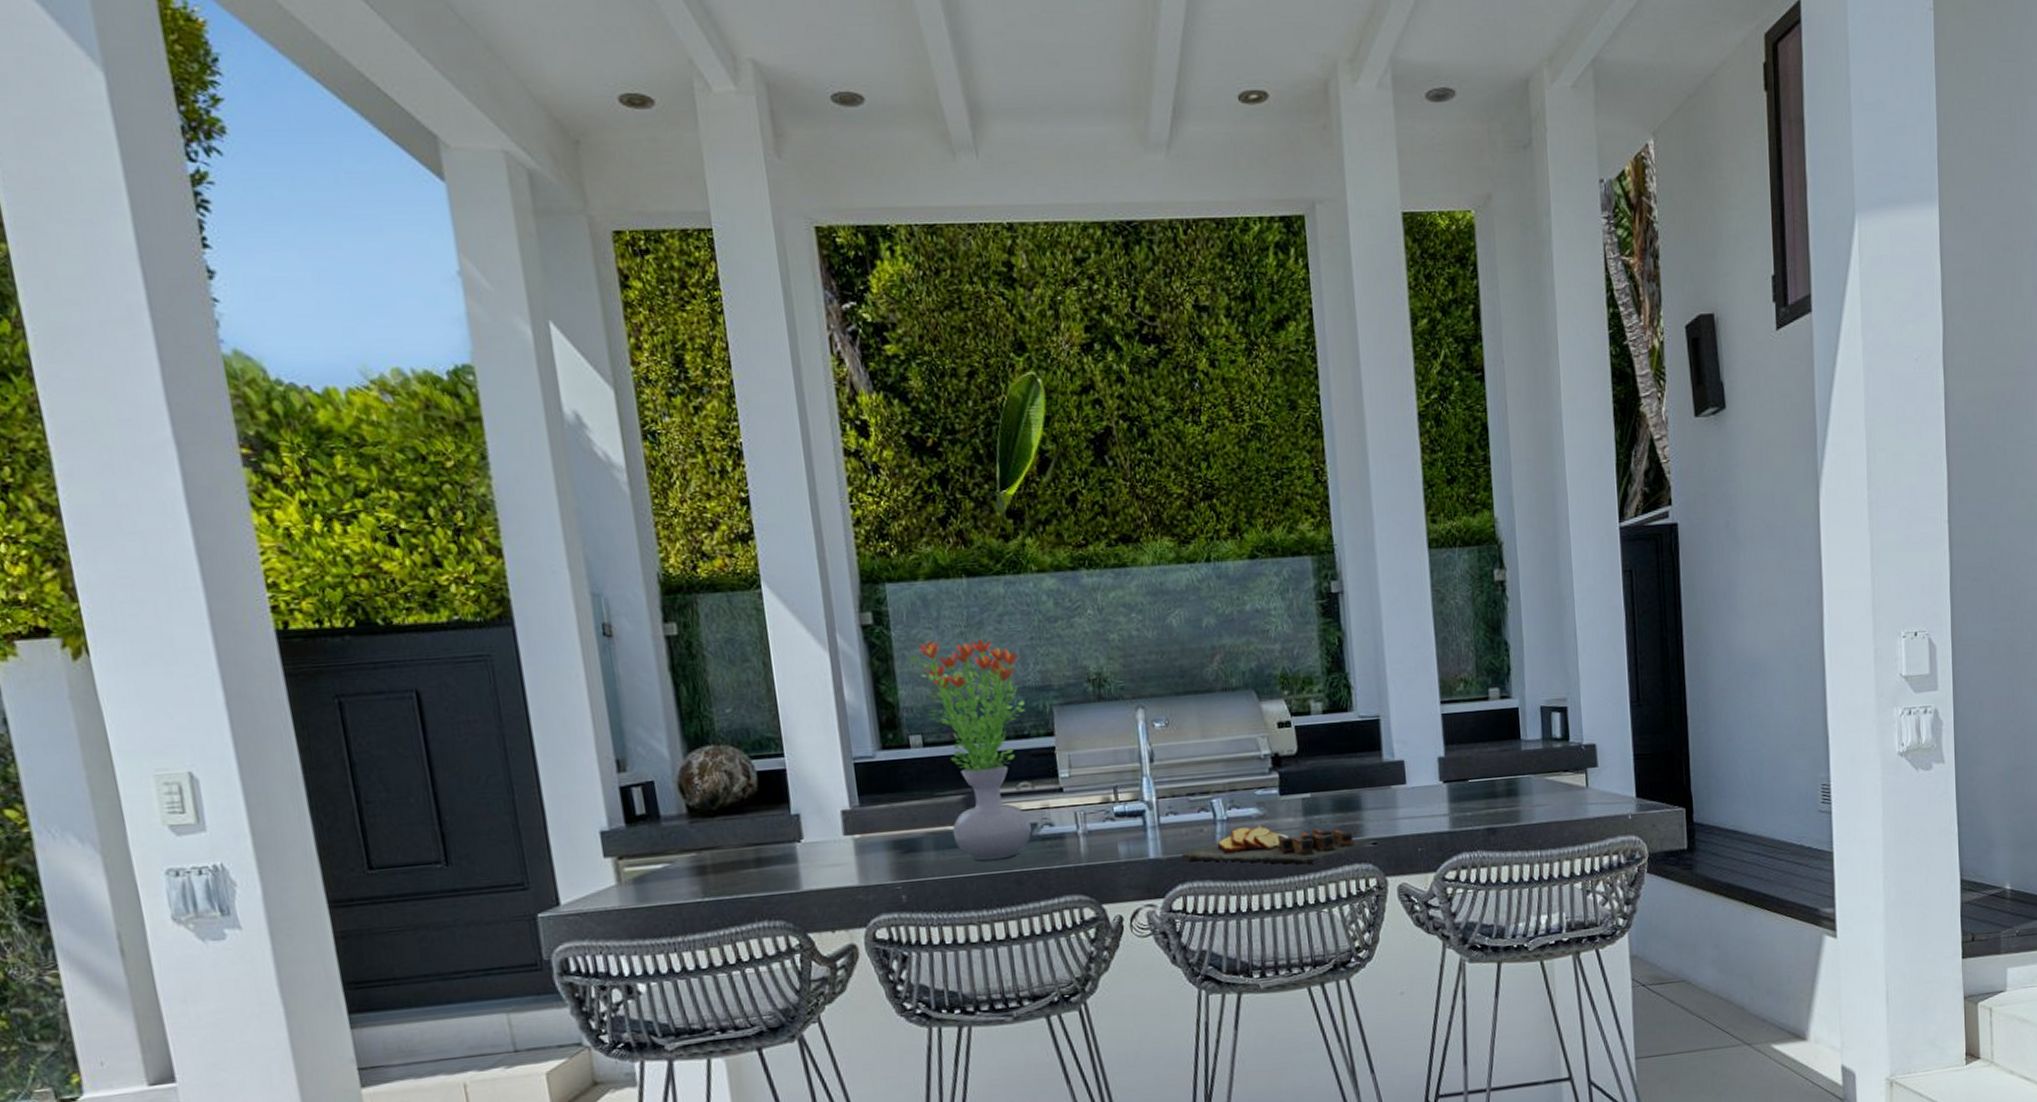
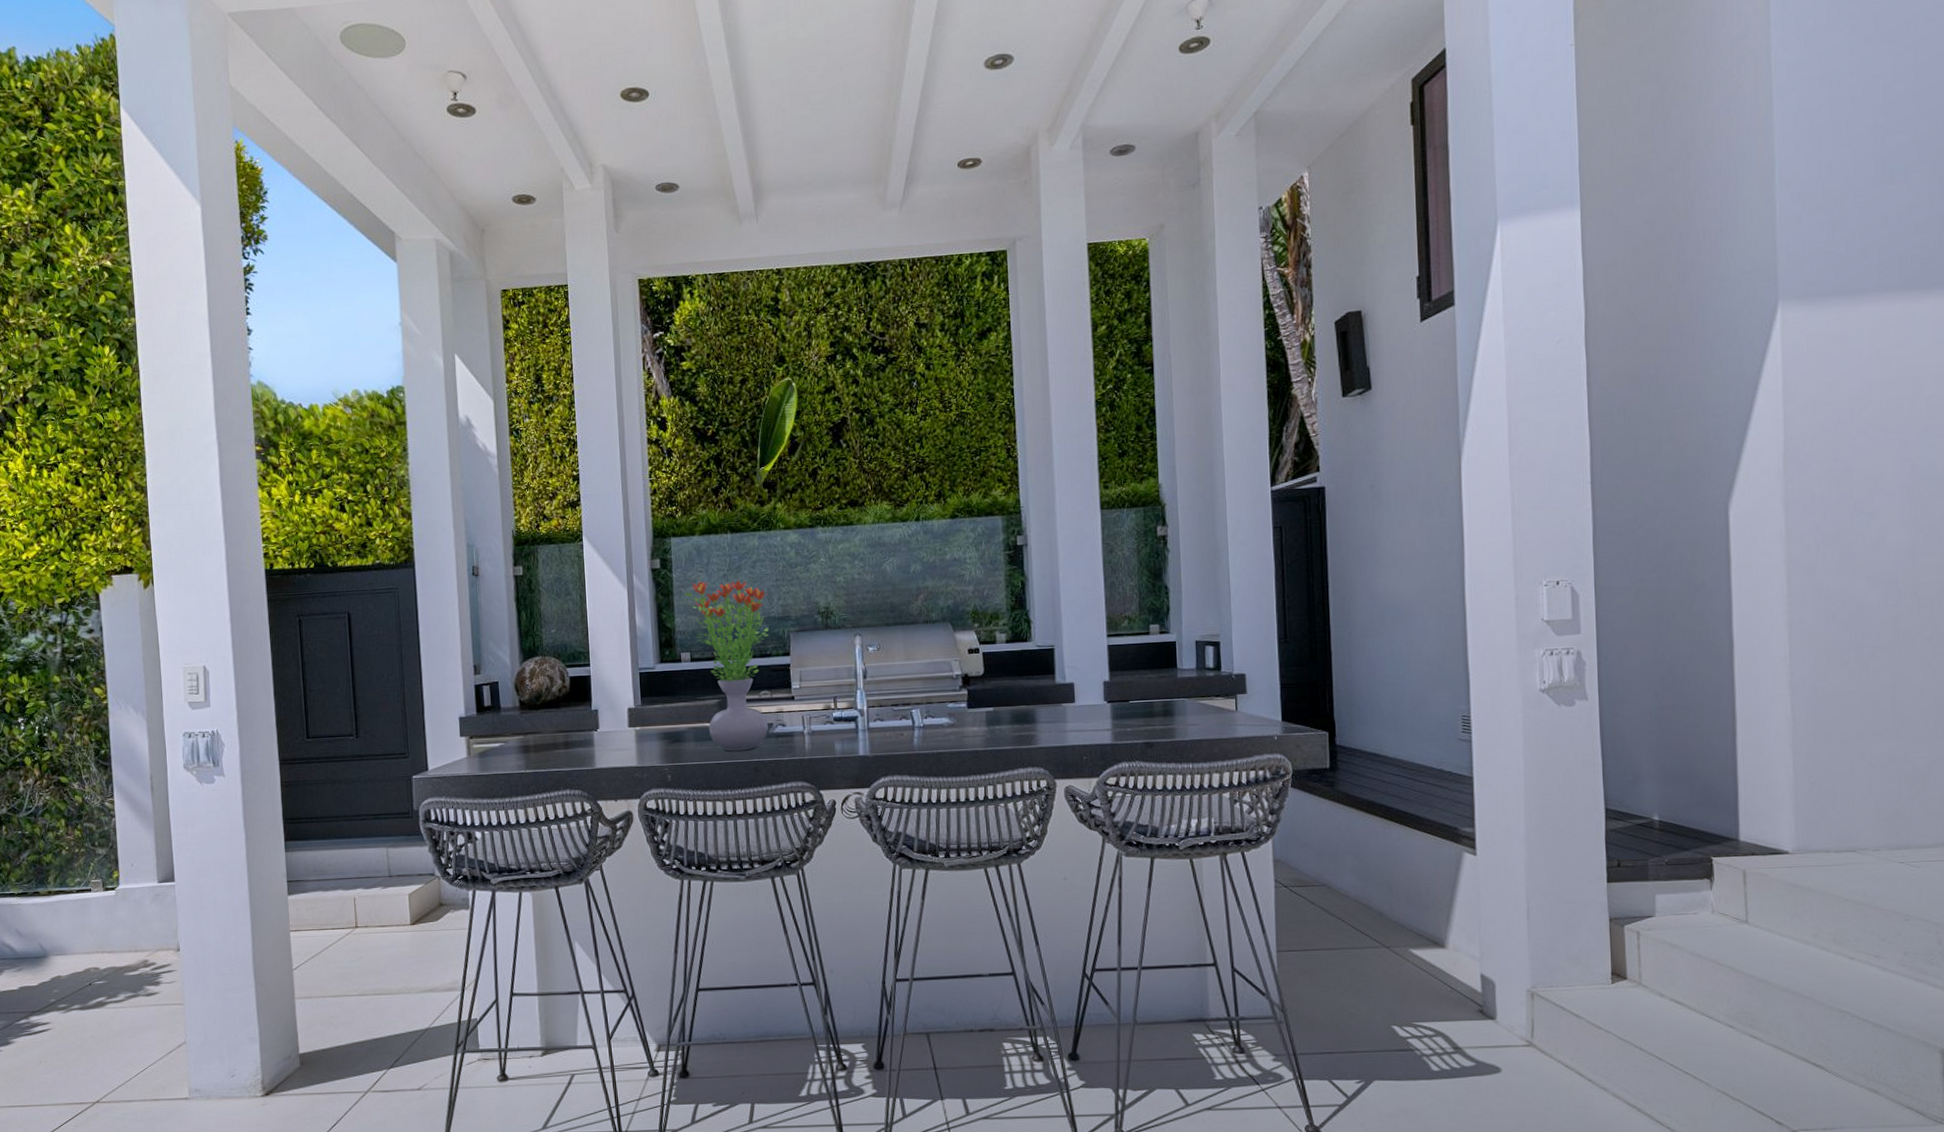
food platter: present [1181,825,1378,865] -> none [885,732,1049,766]

